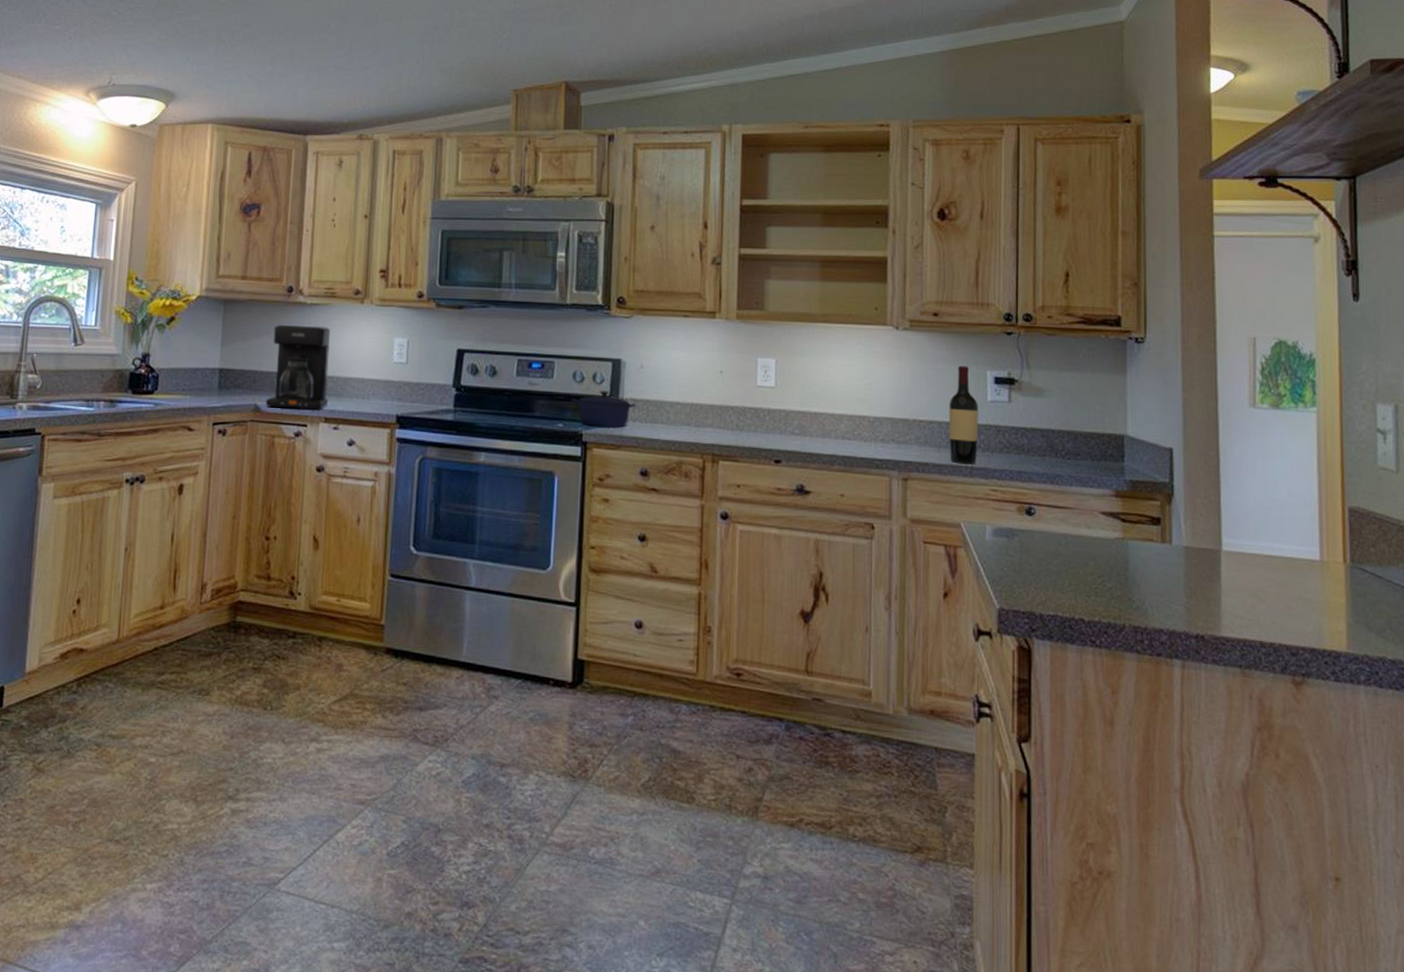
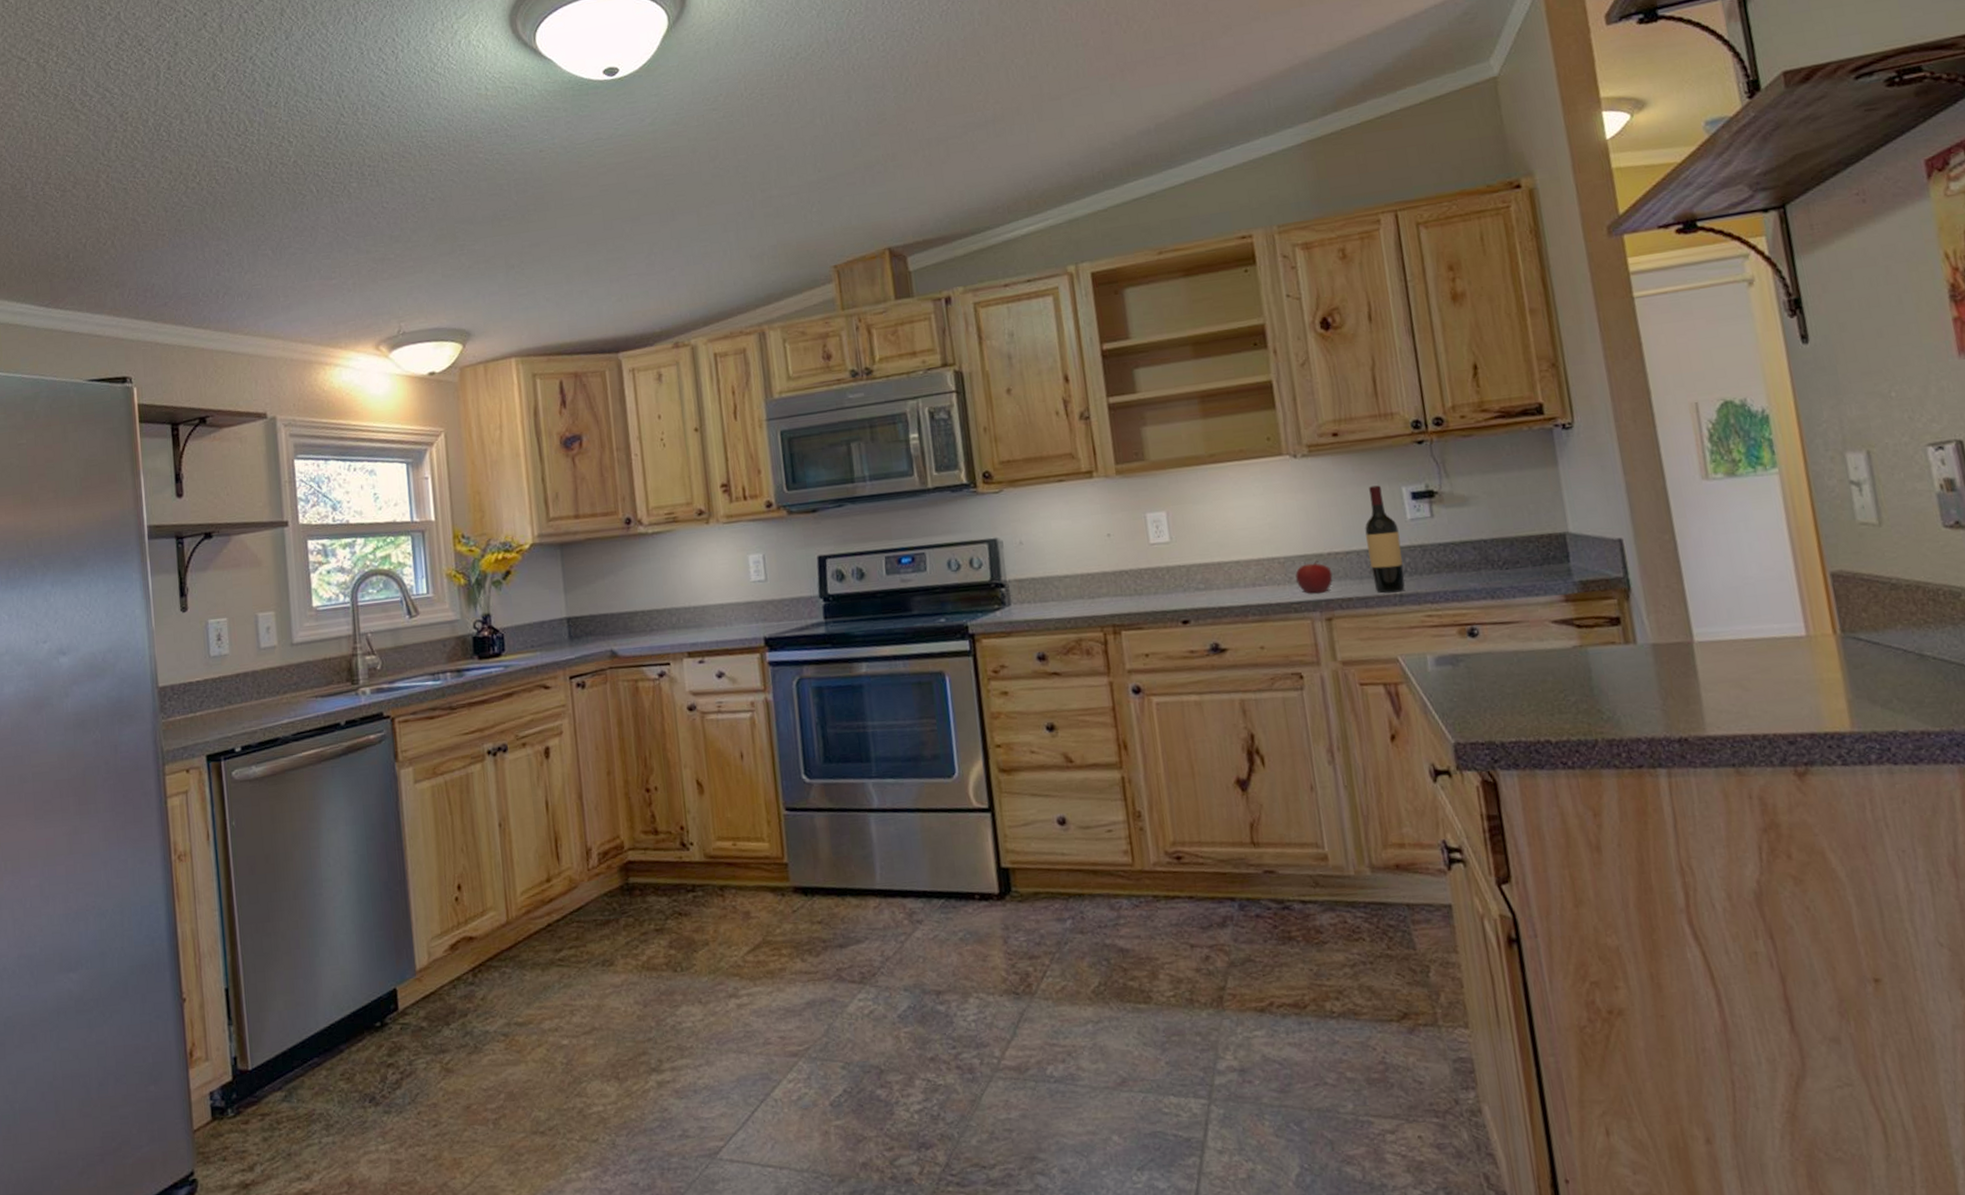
coffee maker: present [265,325,330,410] -> none [617,555,688,651]
cooking pot: present [572,390,637,430] -> none [950,575,1022,618]
fruit: none [882,424,914,456] -> present [1295,560,1333,595]

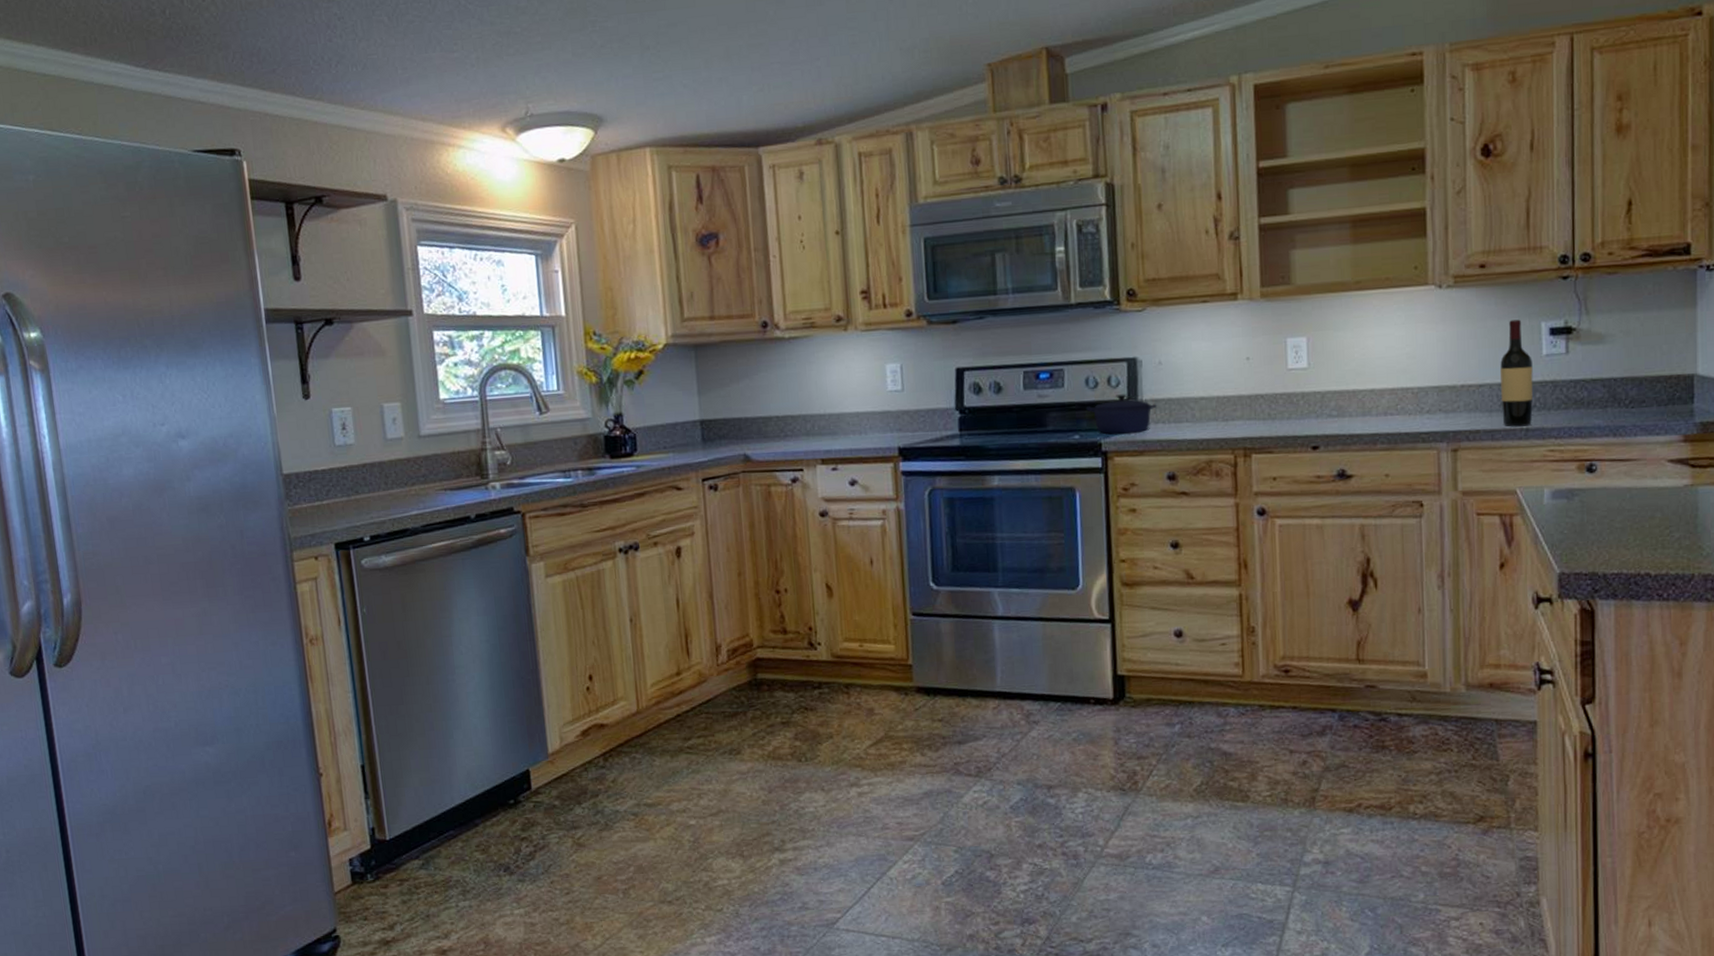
cooking pot: none [950,575,1022,618] -> present [1086,394,1158,436]
fruit: present [1295,560,1333,595] -> none [1427,392,1463,426]

